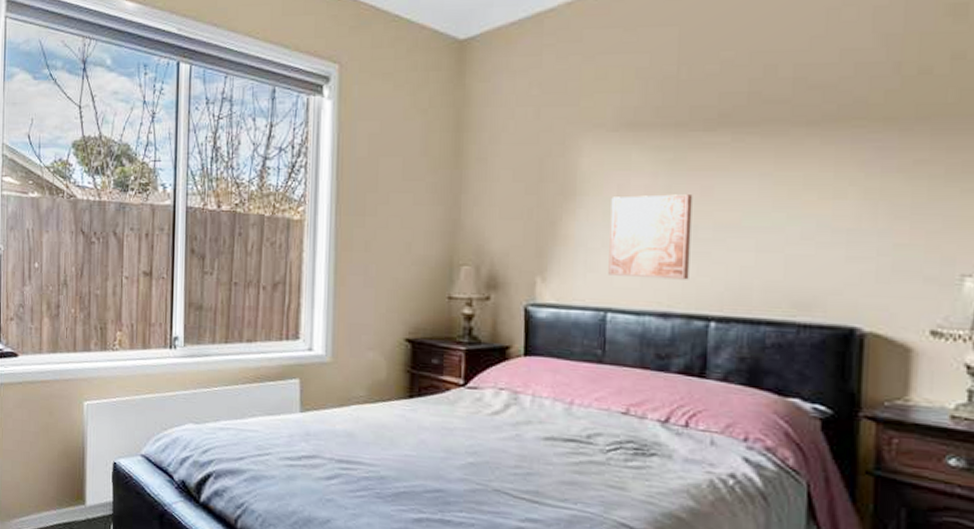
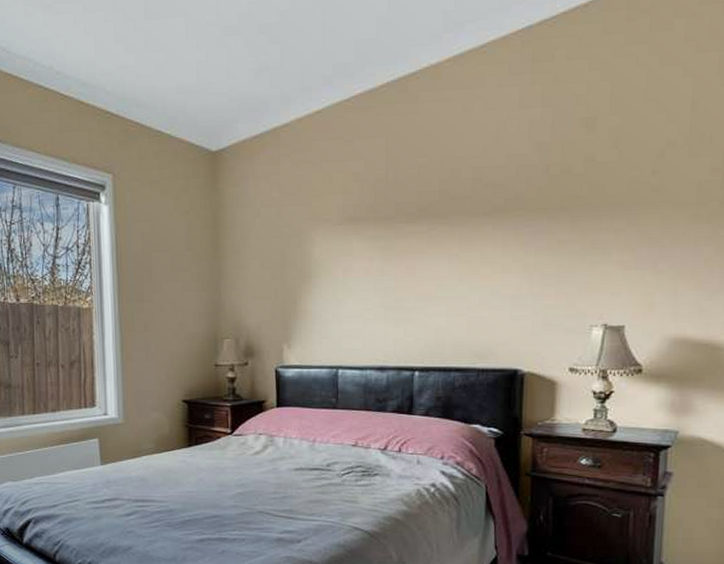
wall art: present [608,194,693,280] -> none [338,274,400,341]

